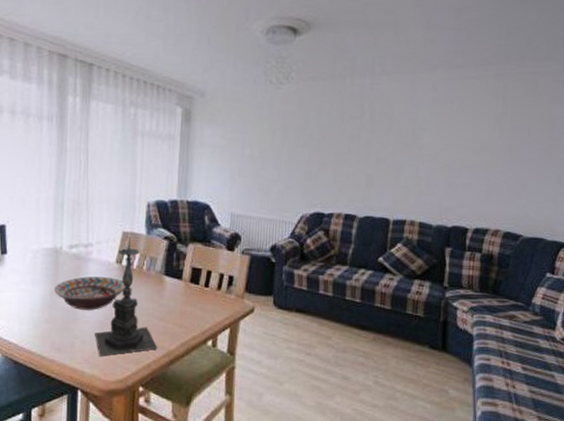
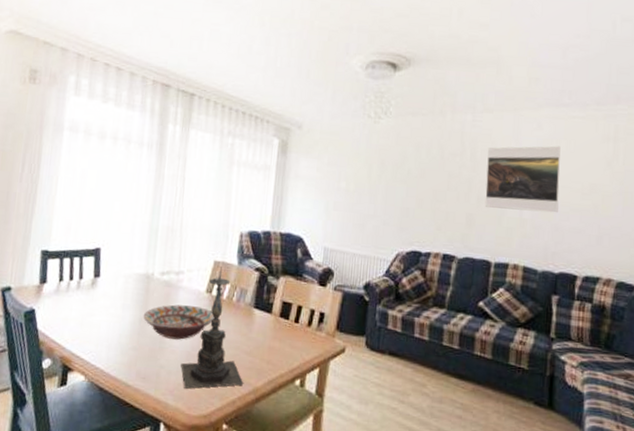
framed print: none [383,106,454,171] -> present [484,146,561,213]

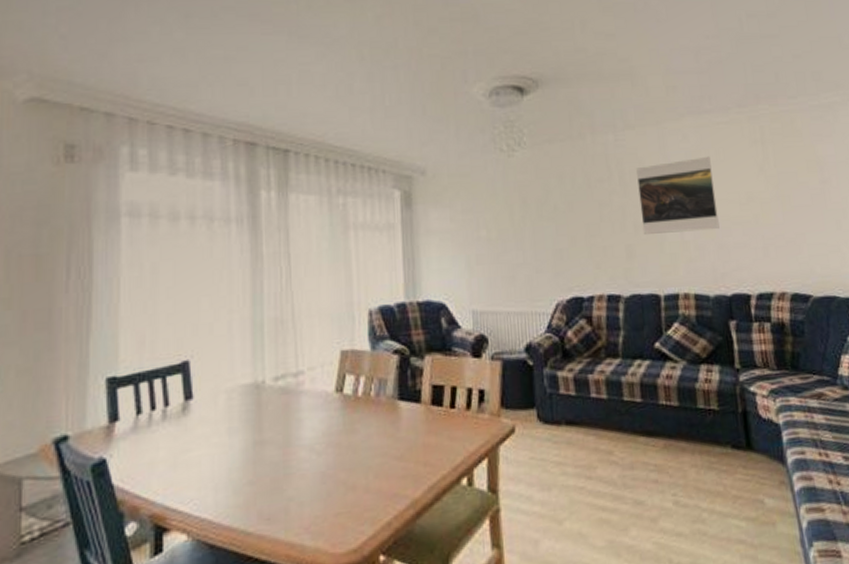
decorative bowl: present [143,304,215,340] -> none [257,411,351,461]
candle holder: present [181,266,244,389] -> none [315,356,399,521]

